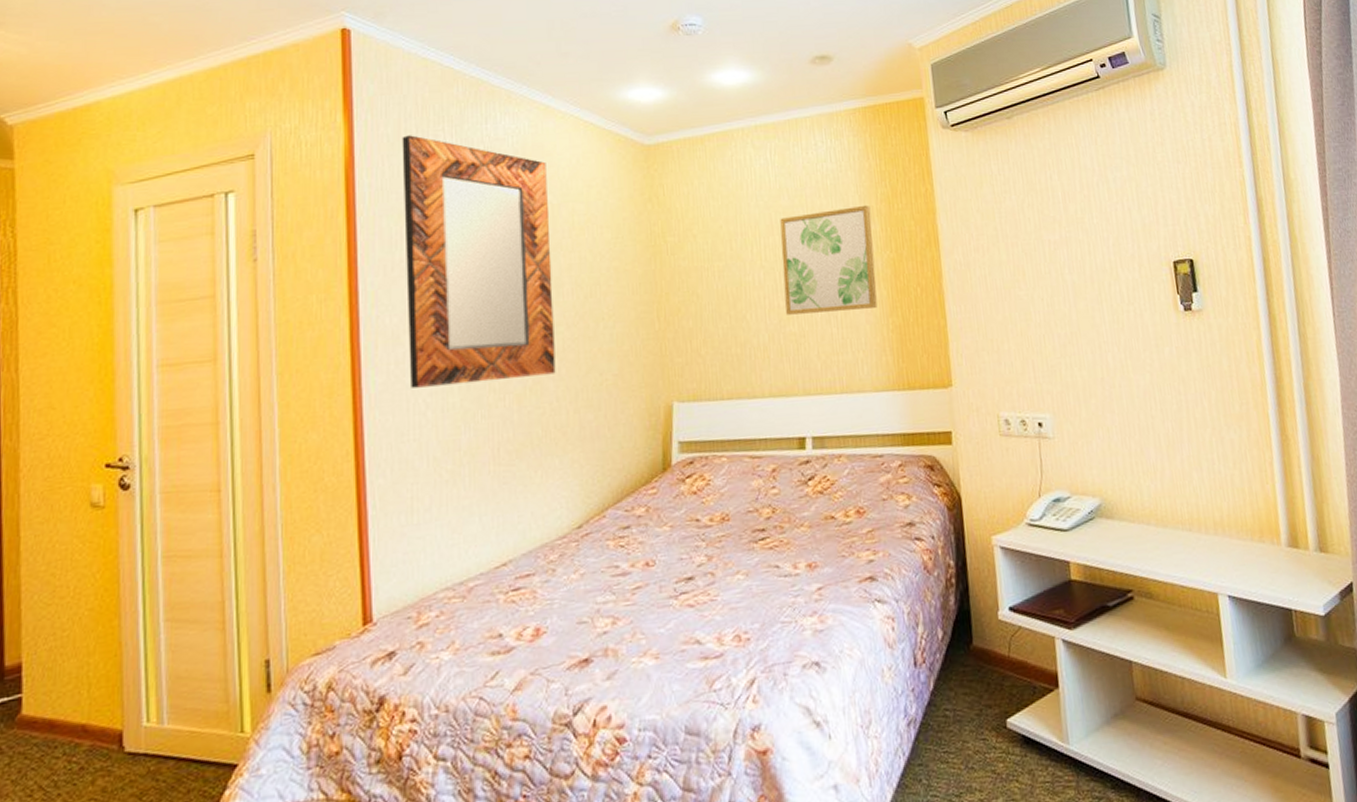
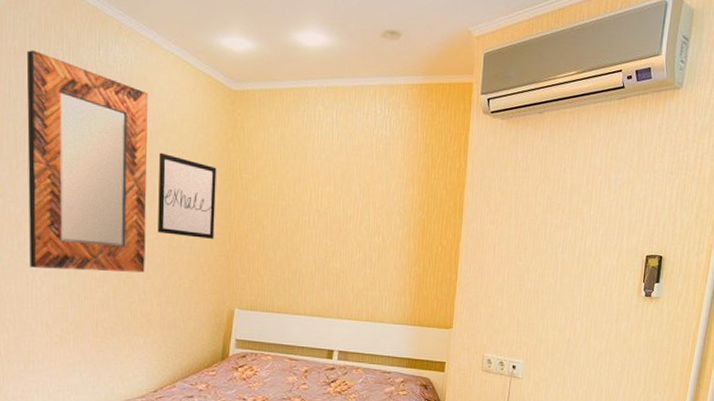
wall art: none [565,227,639,323] -> present [158,152,217,239]
wall art: present [780,204,878,315] -> none [332,170,412,258]

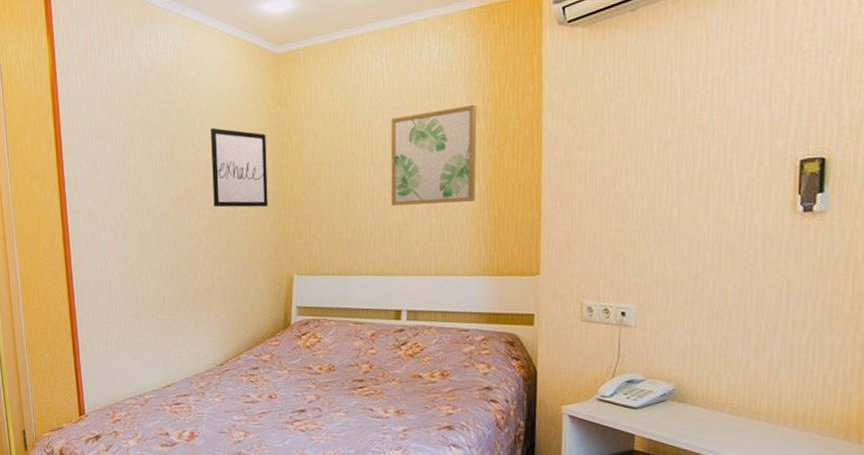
home mirror: present [26,50,148,273] -> none [89,52,204,254]
wall art: none [332,170,412,258] -> present [390,104,477,206]

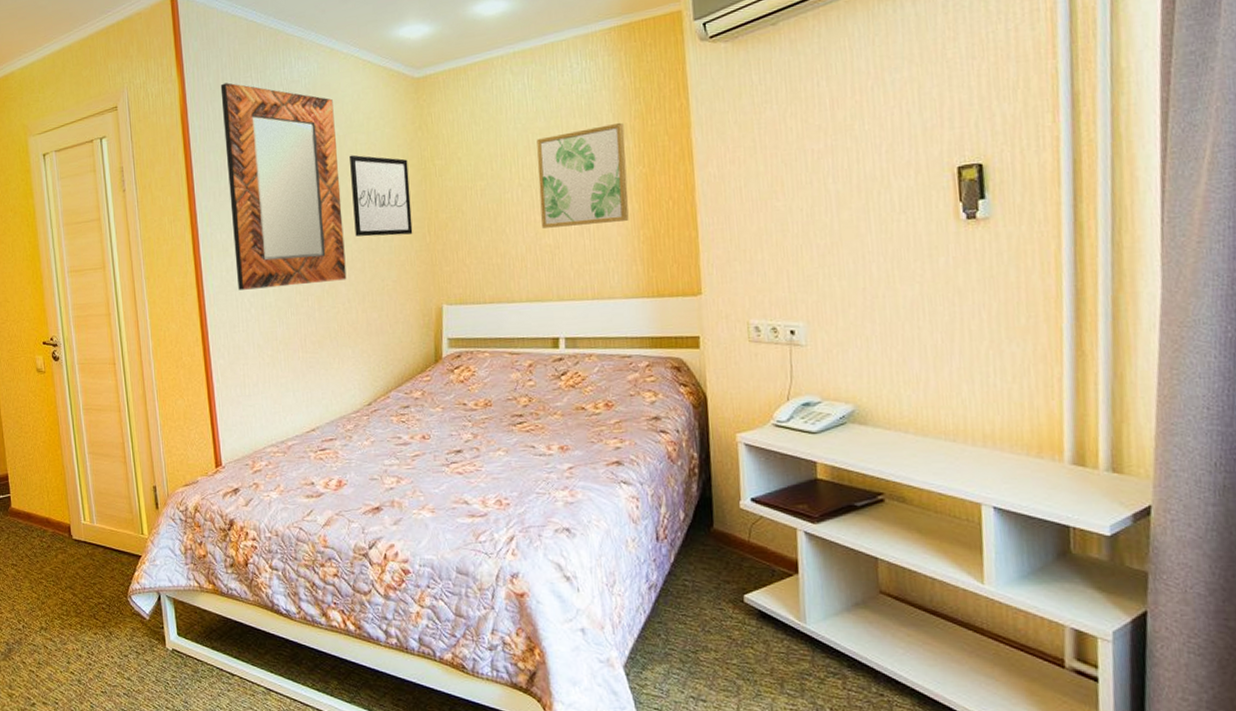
home mirror: none [89,52,204,254] -> present [220,82,347,290]

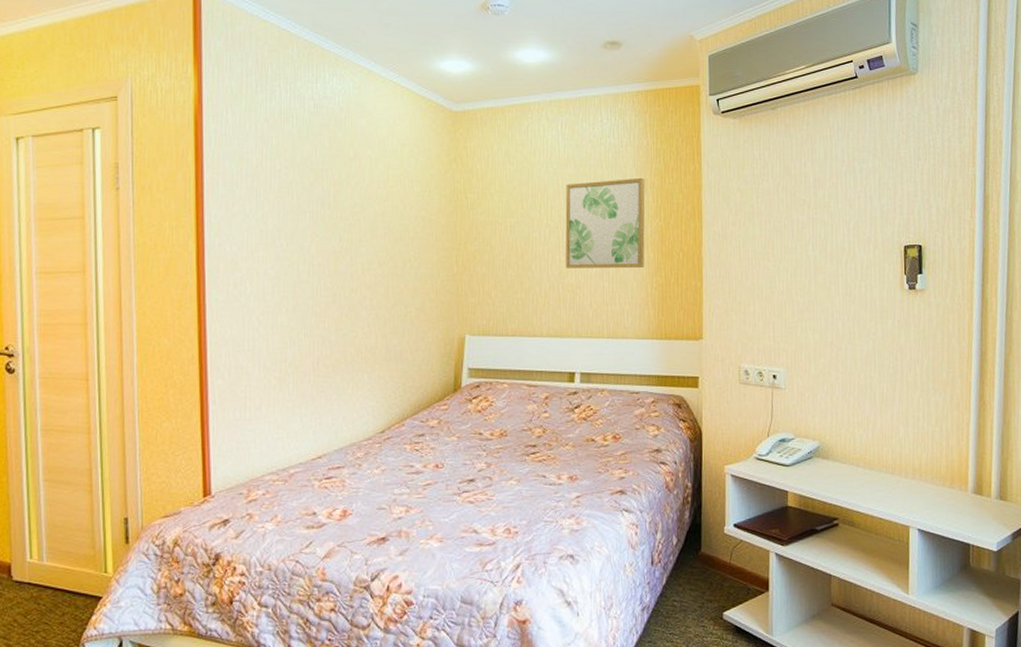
home mirror: present [220,82,347,290] -> none [243,89,368,307]
wall art: present [350,155,413,237] -> none [380,179,440,263]

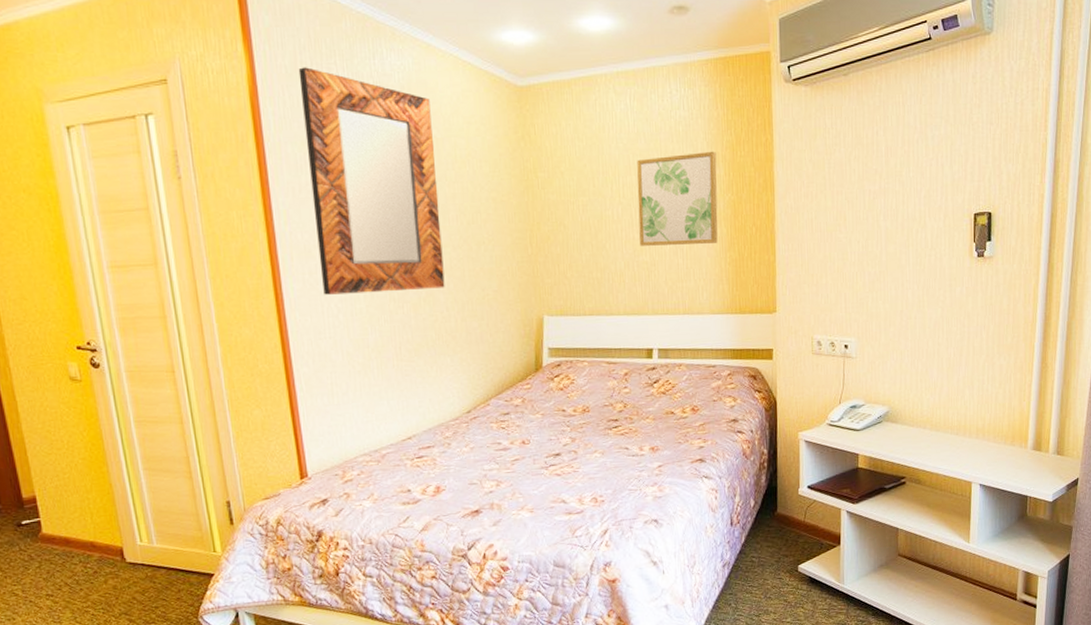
home mirror: none [243,89,368,307] -> present [298,67,445,295]

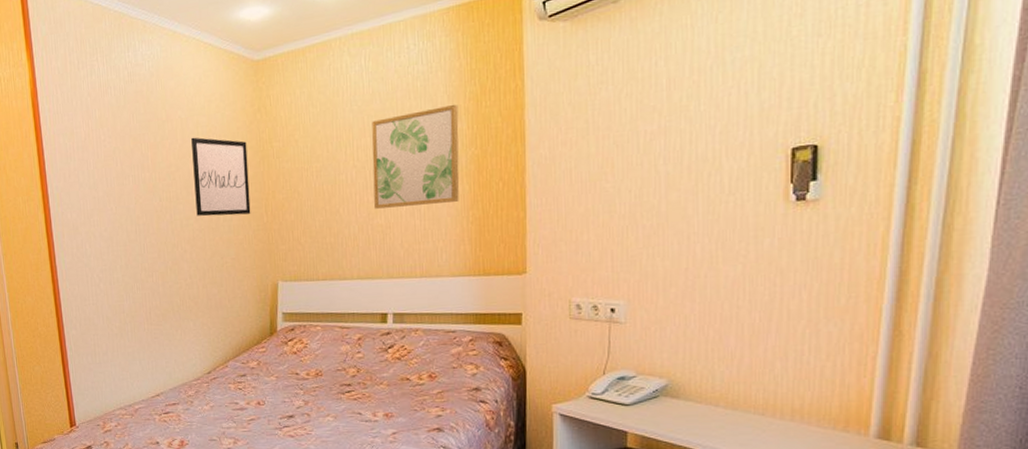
home mirror: present [298,67,445,295] -> none [68,66,189,266]
wall art: none [448,159,515,246] -> present [191,137,251,217]

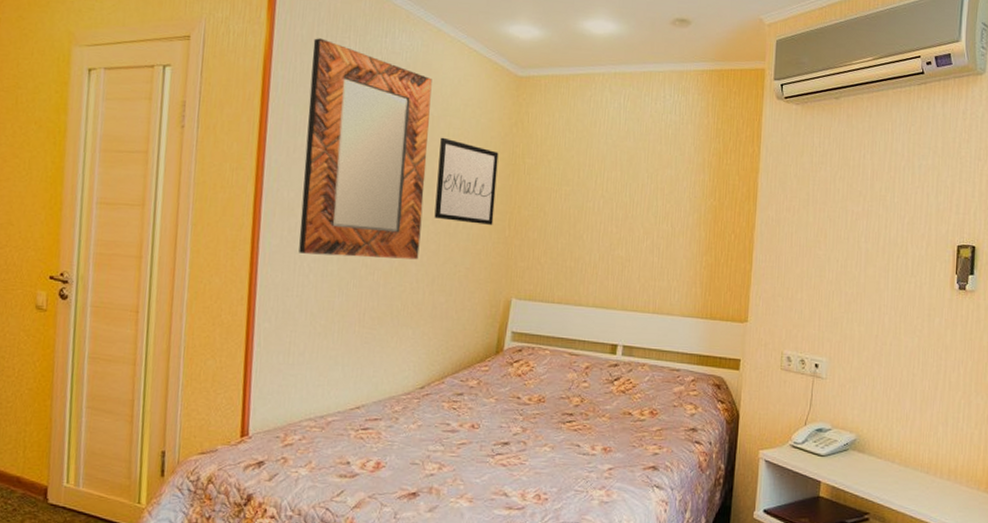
home mirror: none [68,66,189,266] -> present [299,38,432,260]
wall art: present [372,104,460,209] -> none [617,156,703,246]

